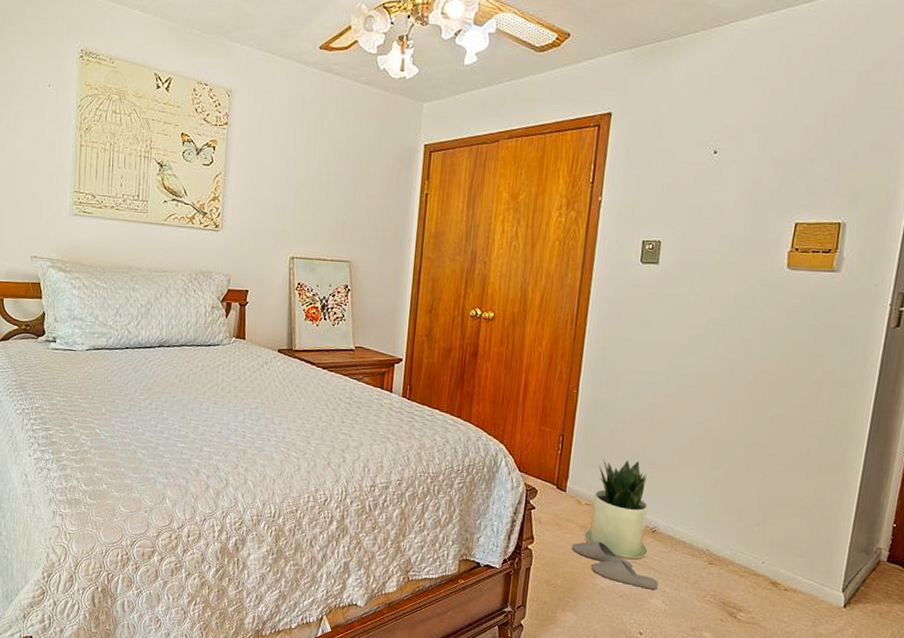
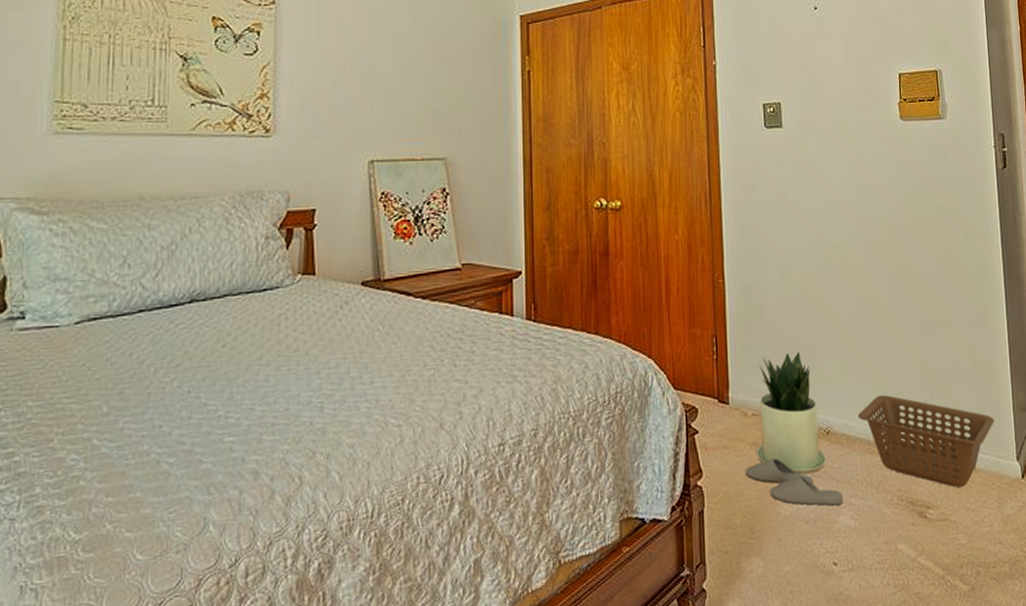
laundry basket: none [686,510,827,602] -> present [858,394,995,488]

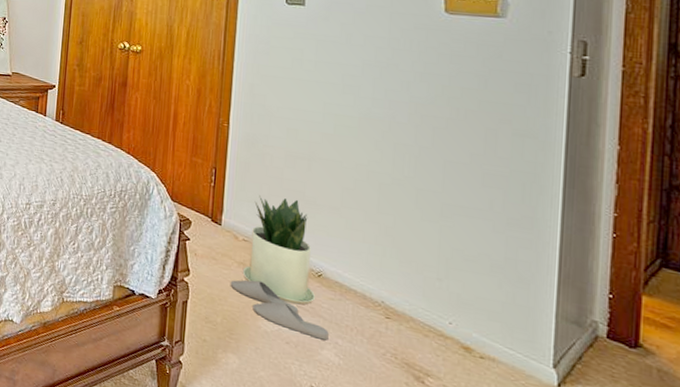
laundry basket: present [858,394,995,488] -> none [356,259,528,371]

